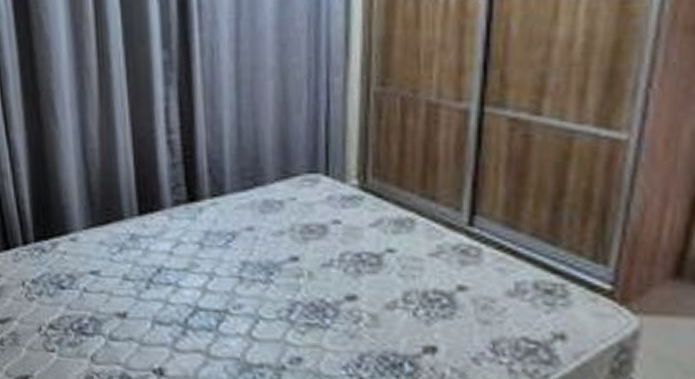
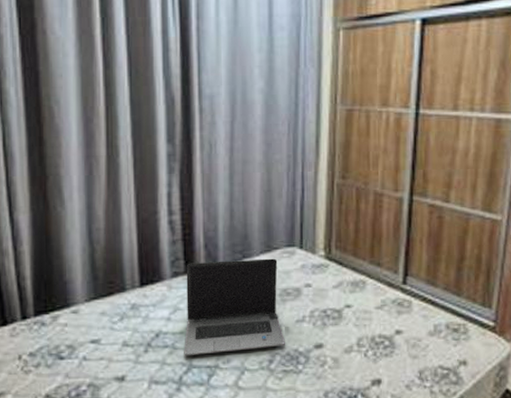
laptop computer: none [188,187,308,297] -> present [184,258,285,357]

